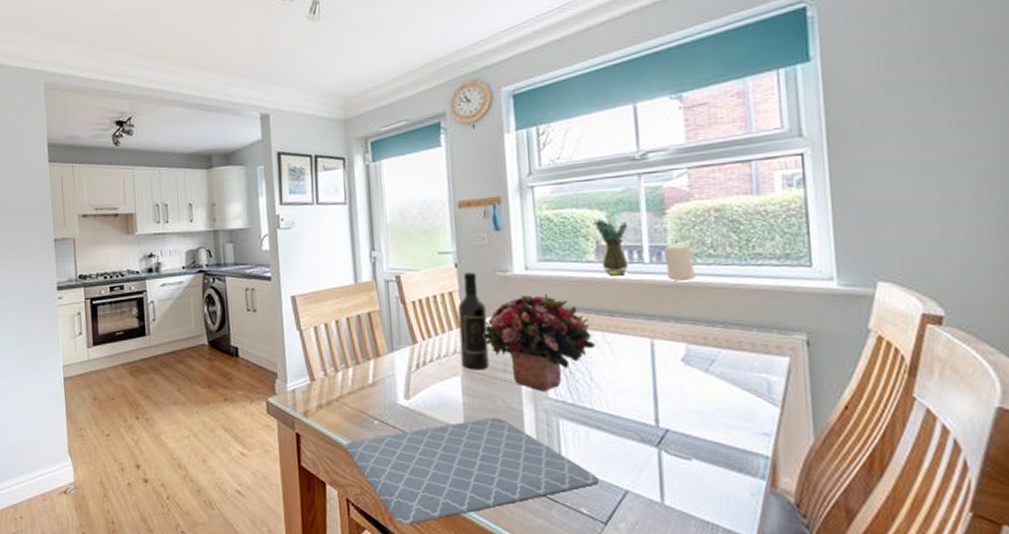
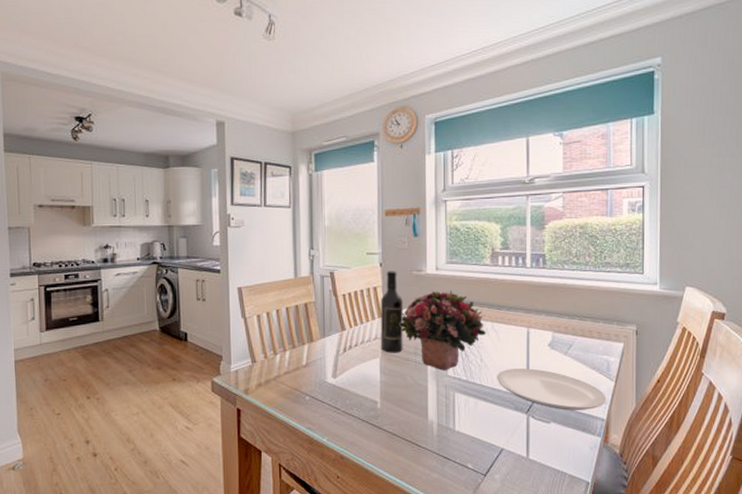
placemat: present [344,417,599,525] -> none [279,392,482,484]
vase: present [593,218,629,277] -> none [491,229,516,278]
plate: none [613,389,770,444] -> present [497,368,607,410]
candle: present [664,244,696,281] -> none [541,253,563,282]

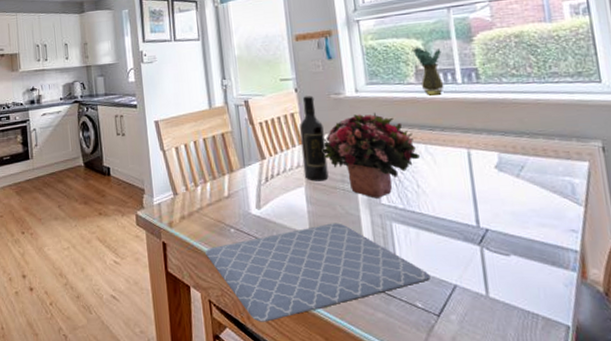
placemat: none [279,392,482,484] -> present [205,223,430,322]
vase: none [491,229,516,278] -> present [411,46,445,97]
plate: present [497,368,607,410] -> none [438,194,577,241]

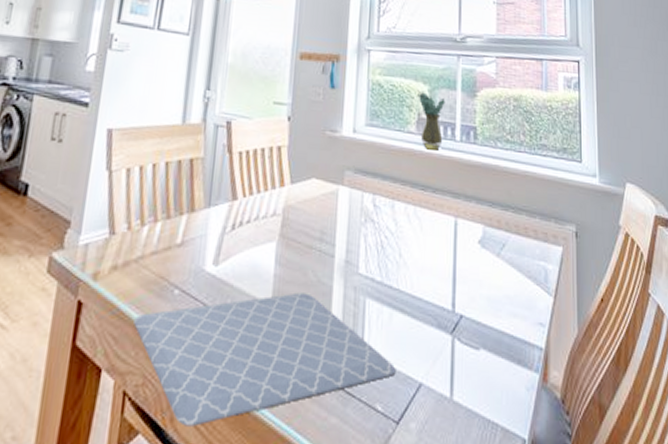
wine bottle: present [299,95,329,181] -> none [278,127,312,237]
bouquet: present [323,112,421,198] -> none [305,159,408,266]

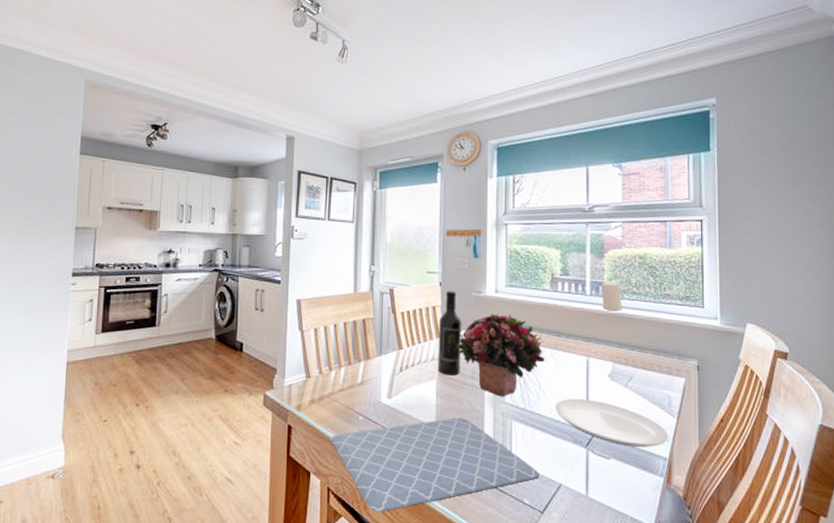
wine bottle: none [278,127,312,237] -> present [437,291,462,376]
bouquet: none [305,159,408,266] -> present [458,313,546,397]
vase: present [417,90,445,152] -> none [551,255,576,305]
plate: none [418,270,545,334] -> present [556,399,669,447]
candle: none [472,126,496,163] -> present [601,282,623,311]

